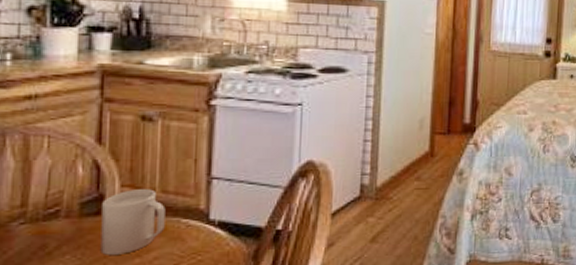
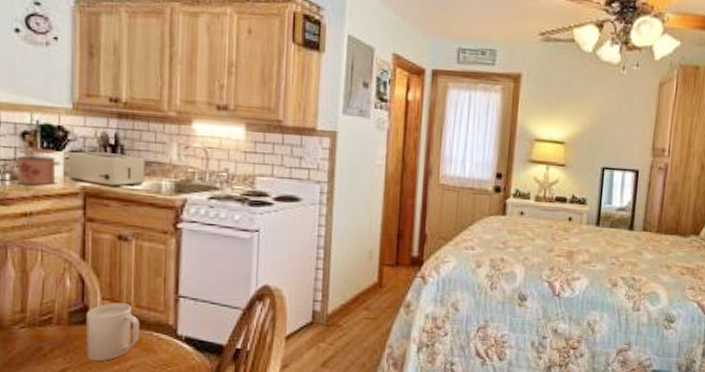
cooking pot: none [14,23,74,65] -> present [11,147,61,186]
toaster: none [83,26,175,65] -> present [68,151,145,188]

